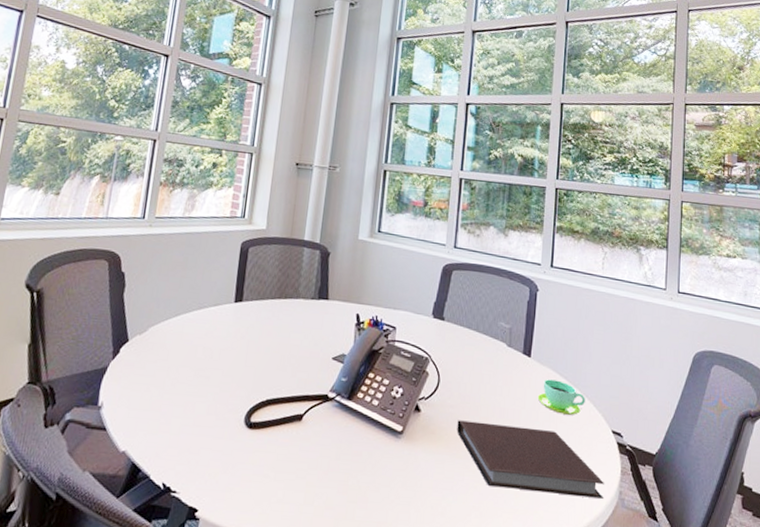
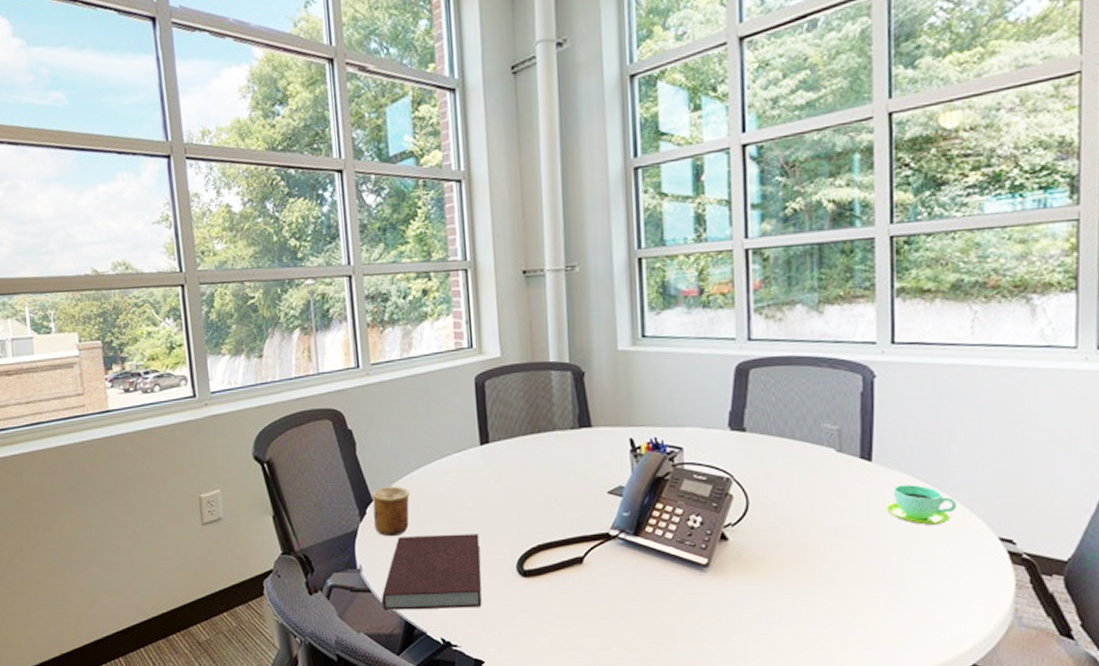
notebook: none [113,378,217,455] -> present [381,534,482,610]
cup: none [124,329,164,377] -> present [372,486,410,536]
notebook: present [457,420,605,499] -> none [778,544,993,618]

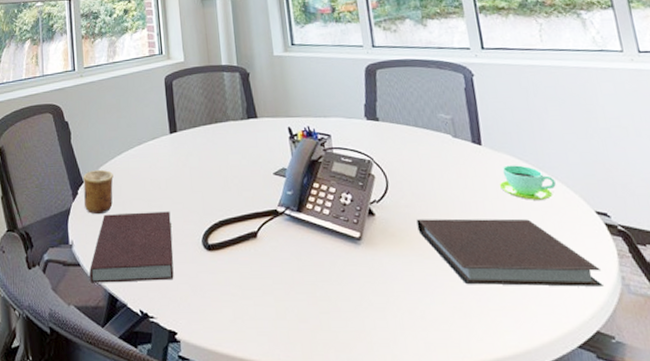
notebook: none [778,544,993,618] -> present [416,218,605,287]

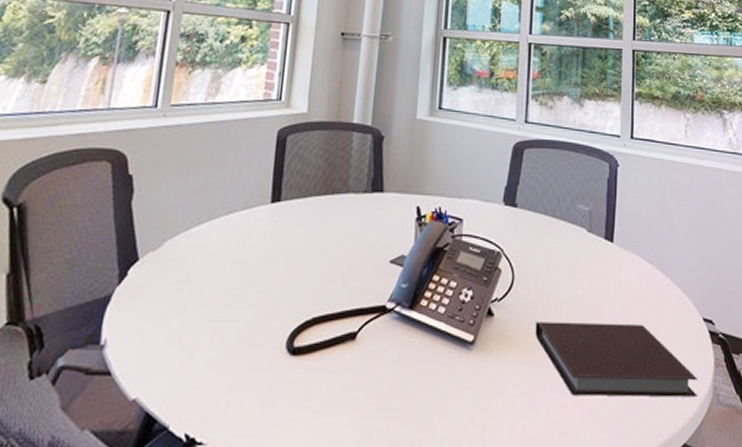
cup: present [83,169,113,214] -> none [134,243,184,303]
notebook: present [89,211,174,283] -> none [120,303,252,399]
cup: present [499,165,556,200] -> none [622,266,673,304]

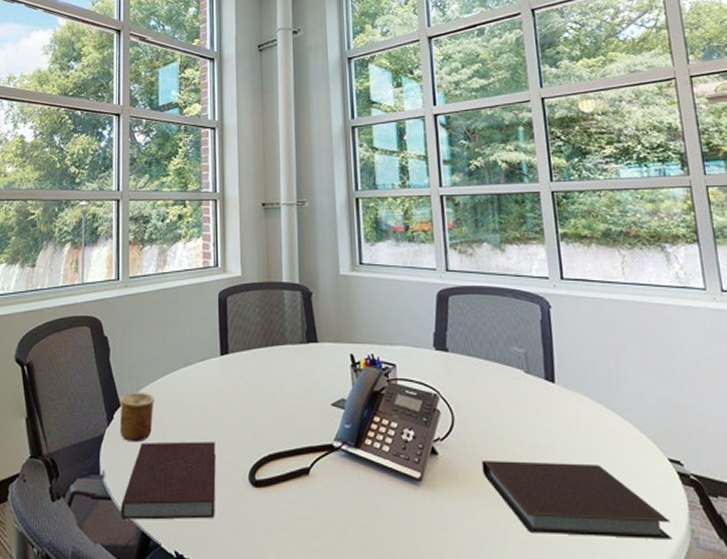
notebook: none [120,303,252,399] -> present [120,441,216,520]
cup: none [134,243,184,303] -> present [120,392,155,441]

